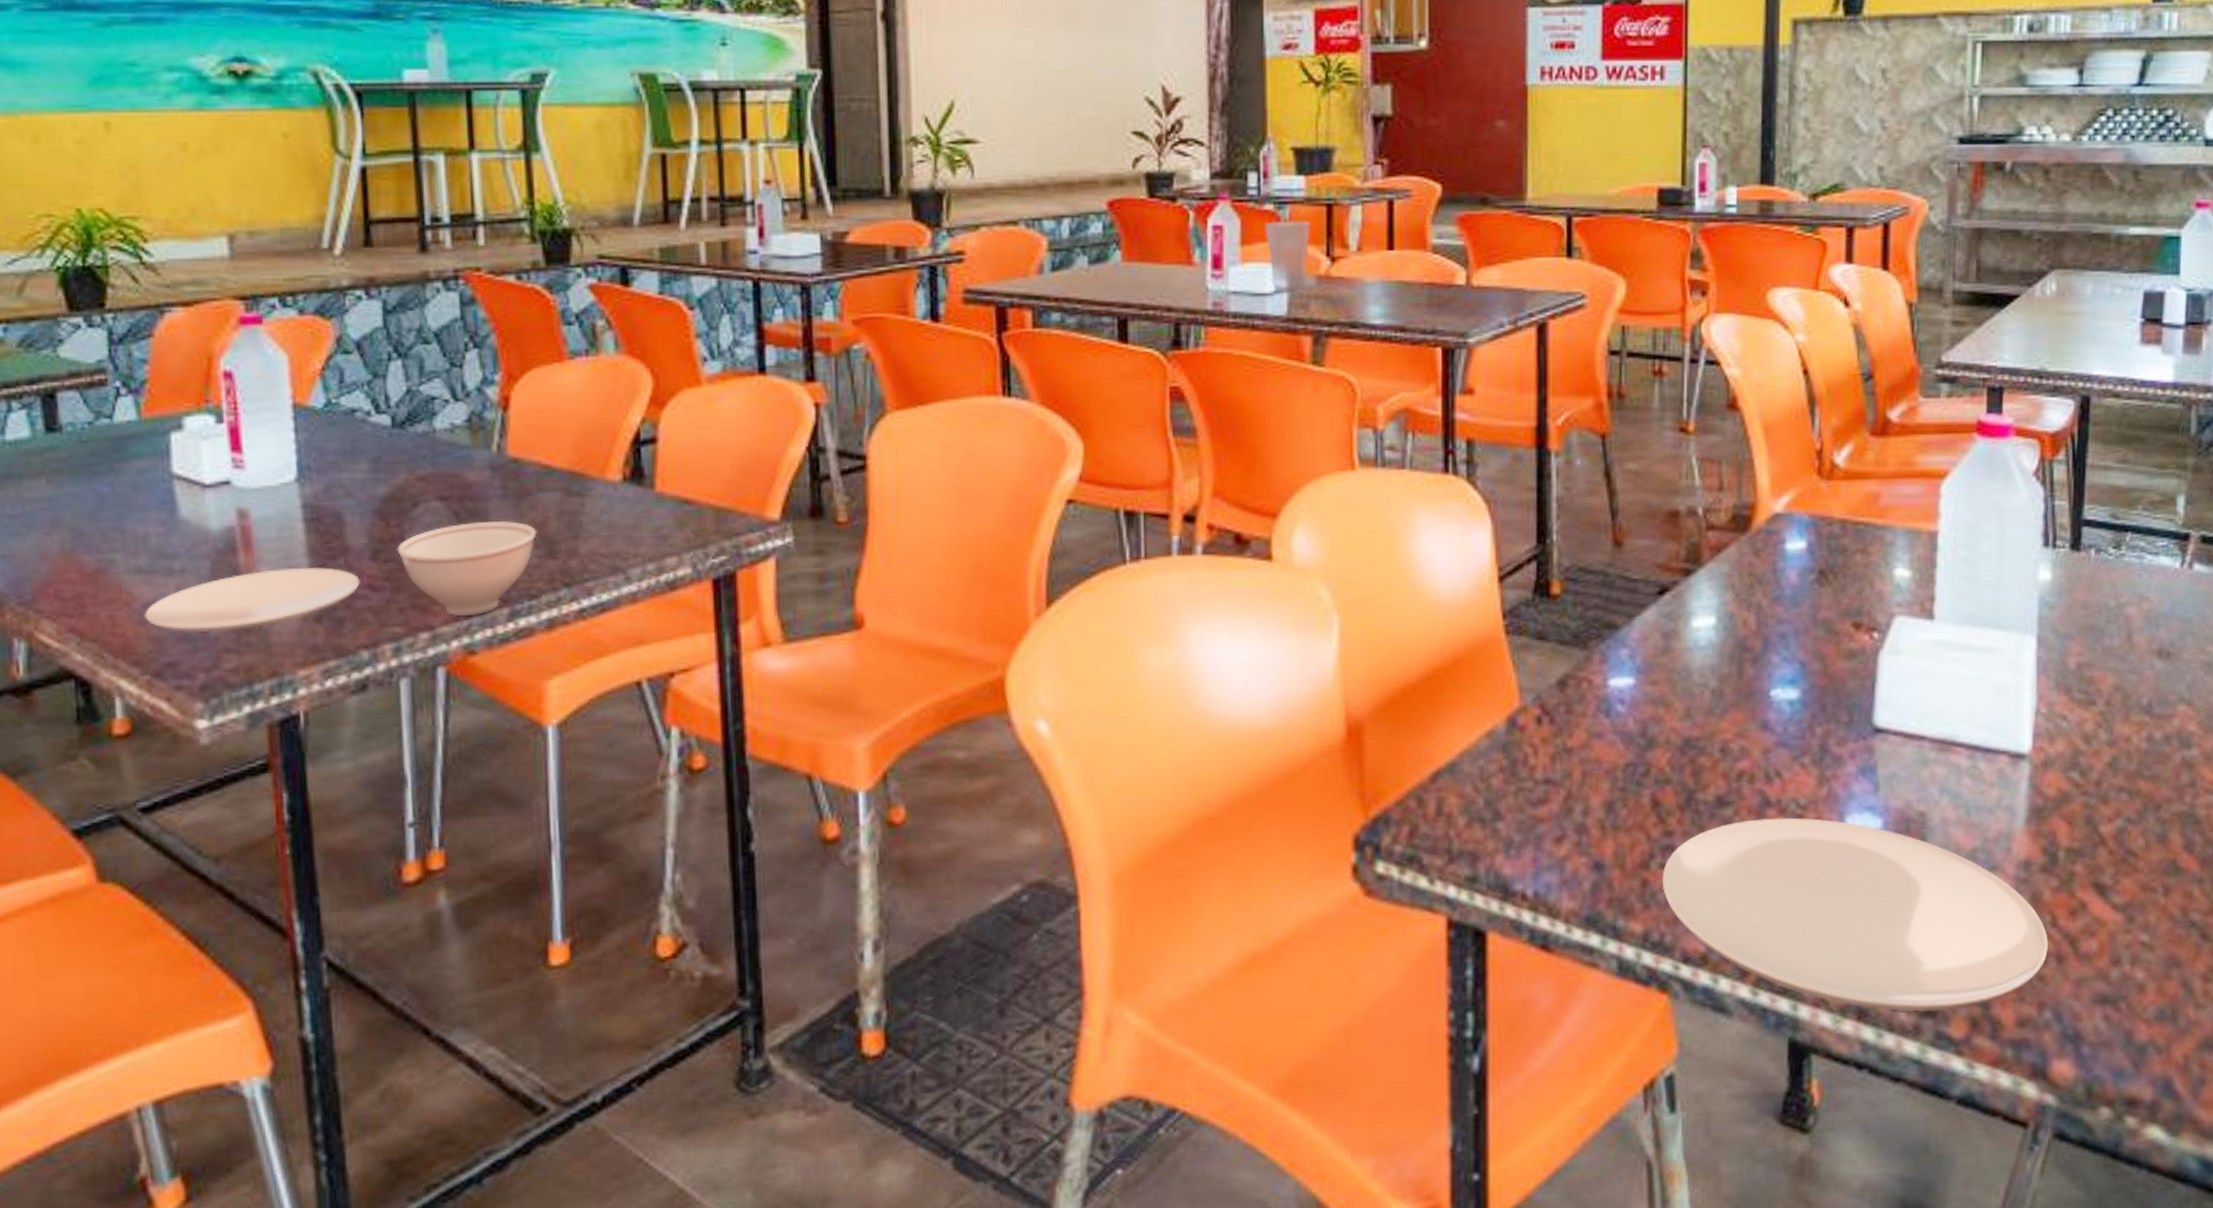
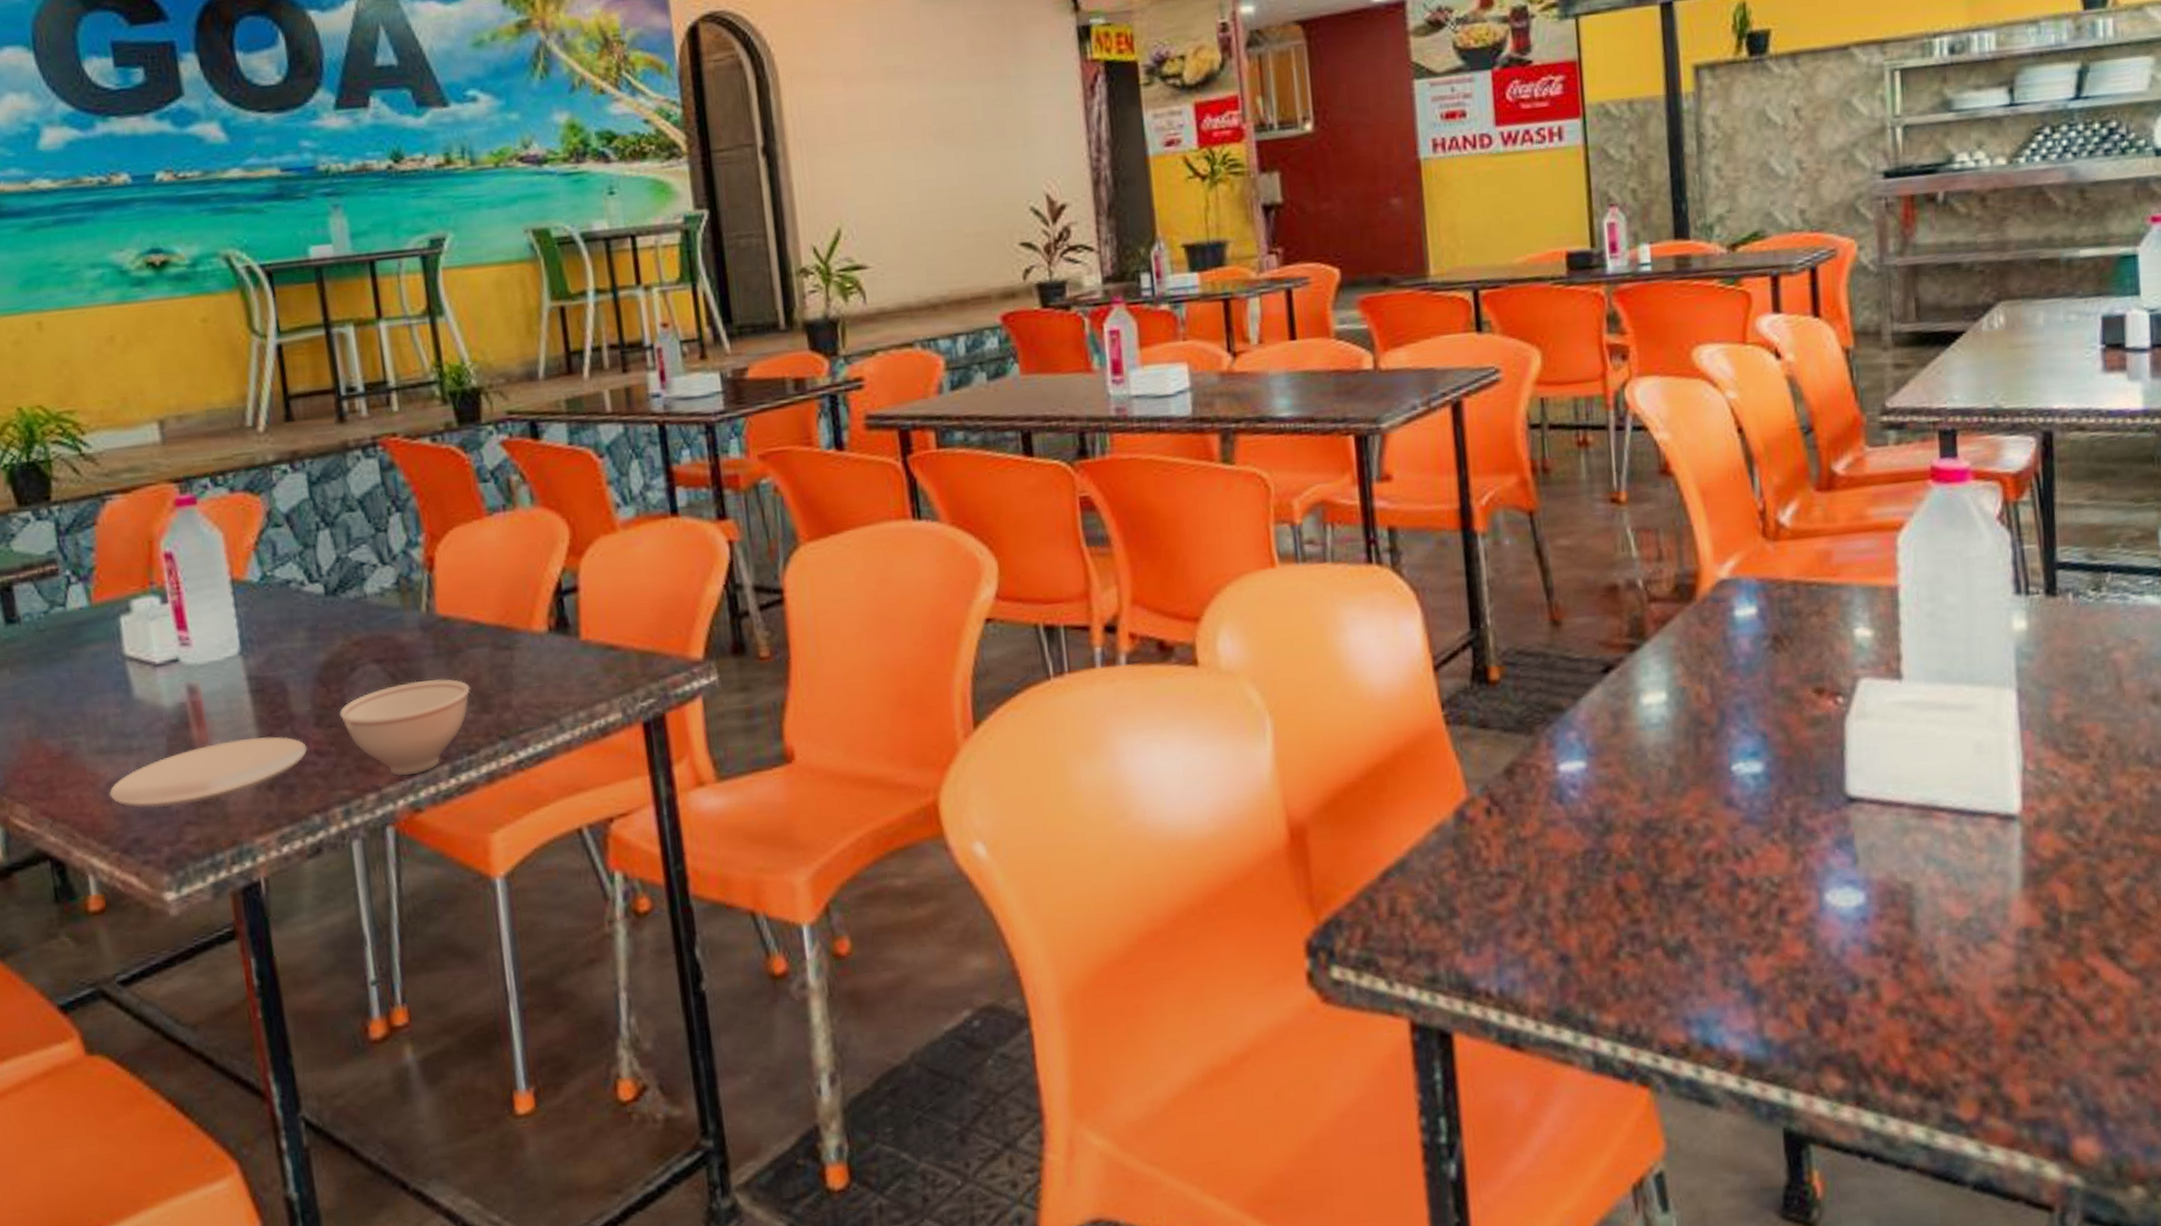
cup: present [1265,220,1311,293] -> none [1162,317,1210,393]
plate: present [1662,817,2049,1012] -> none [1632,896,2060,1094]

